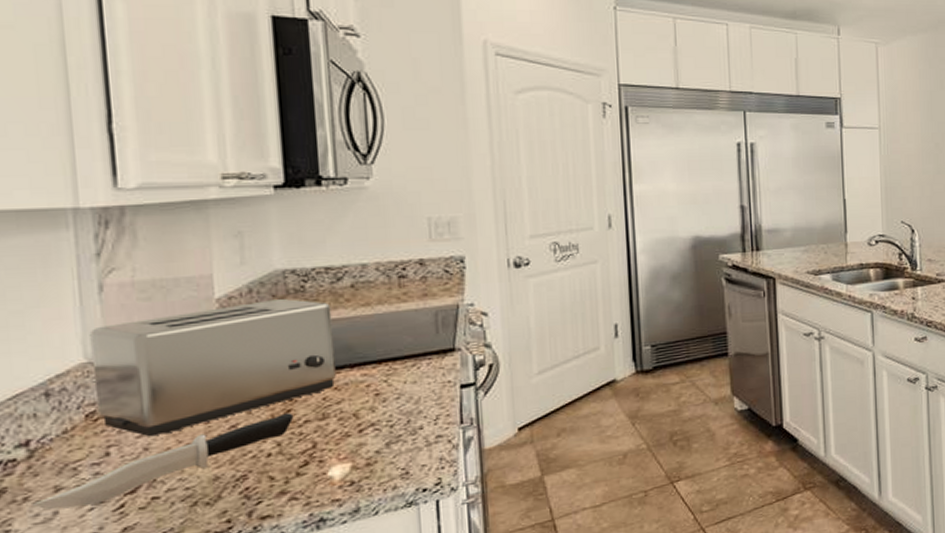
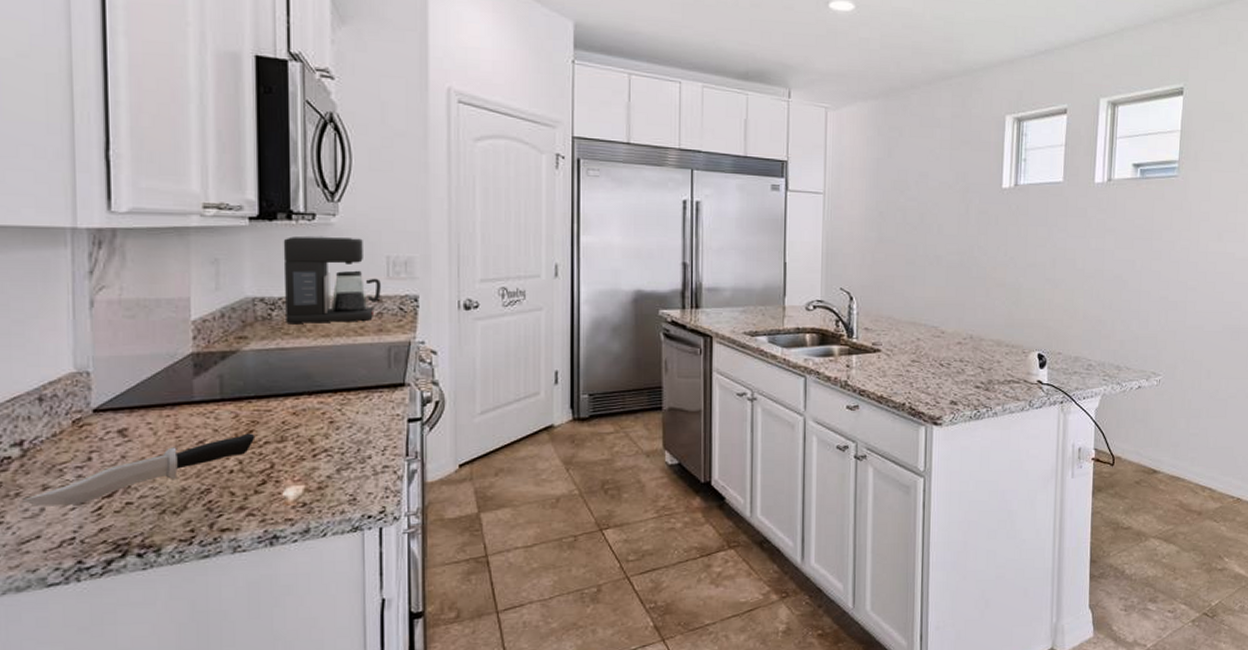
toaster: present [89,299,336,437] -> none [80,325,295,446]
coffee maker: none [313,201,424,295] -> present [283,237,381,324]

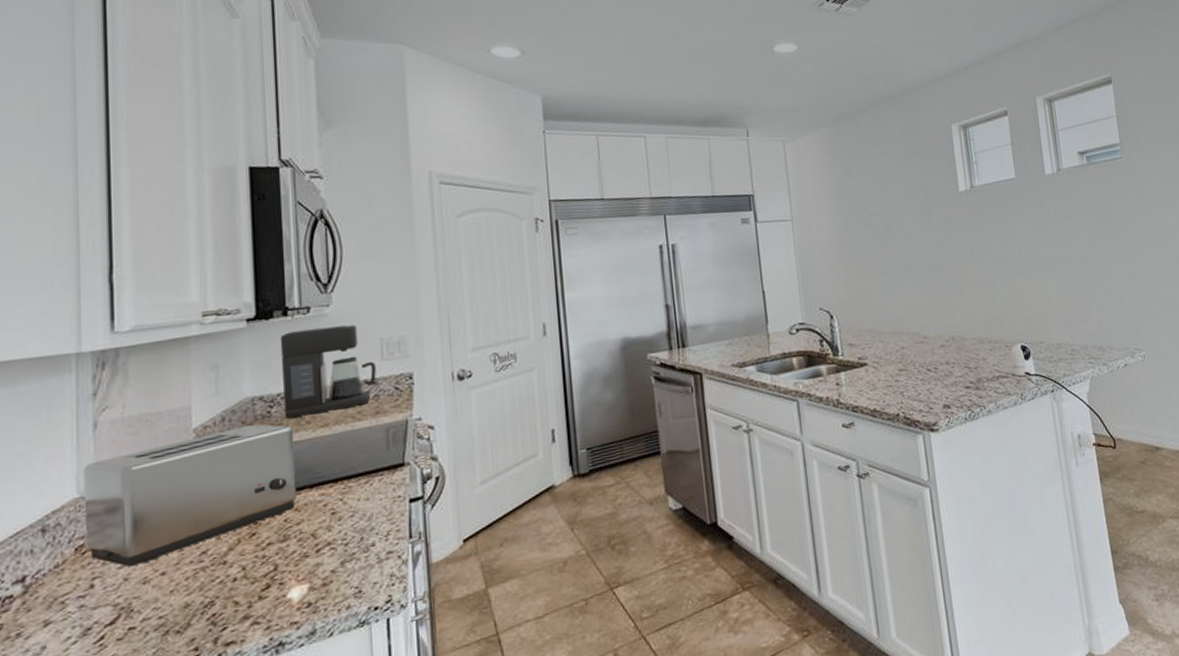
knife: present [21,433,256,507] -> none [22,536,258,645]
toaster: none [80,325,295,446] -> present [83,424,297,568]

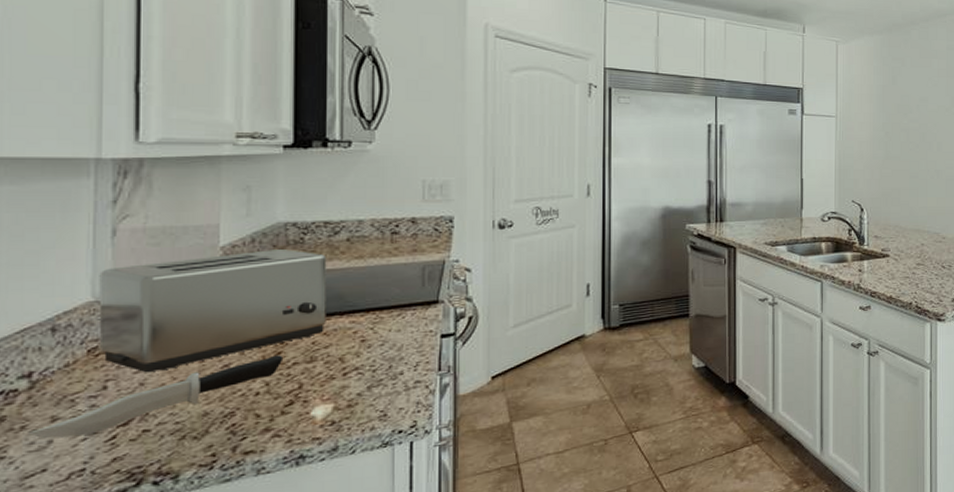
knife: none [22,536,258,645] -> present [26,355,284,439]
coffee maker: present [280,324,376,419] -> none [317,163,416,247]

